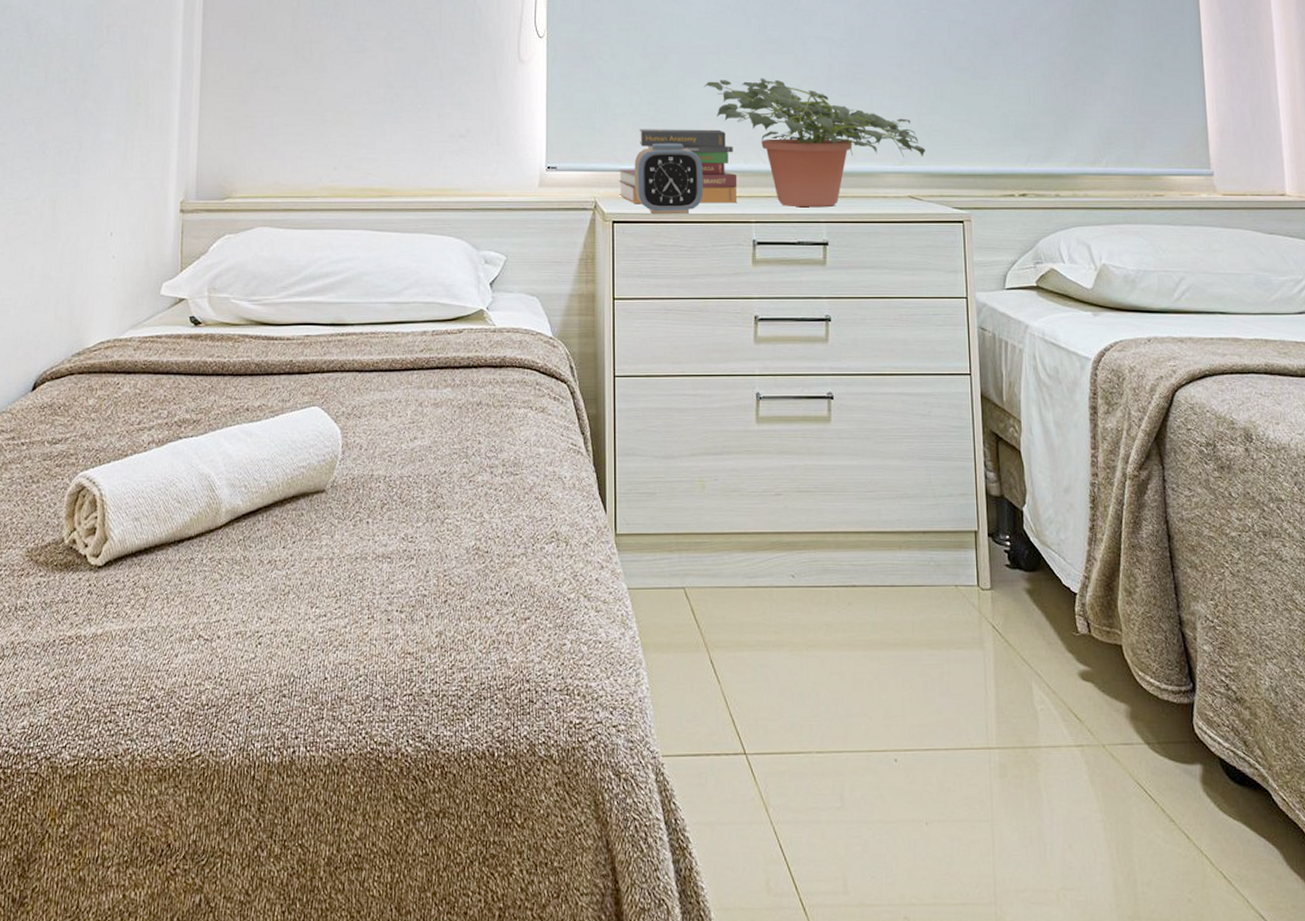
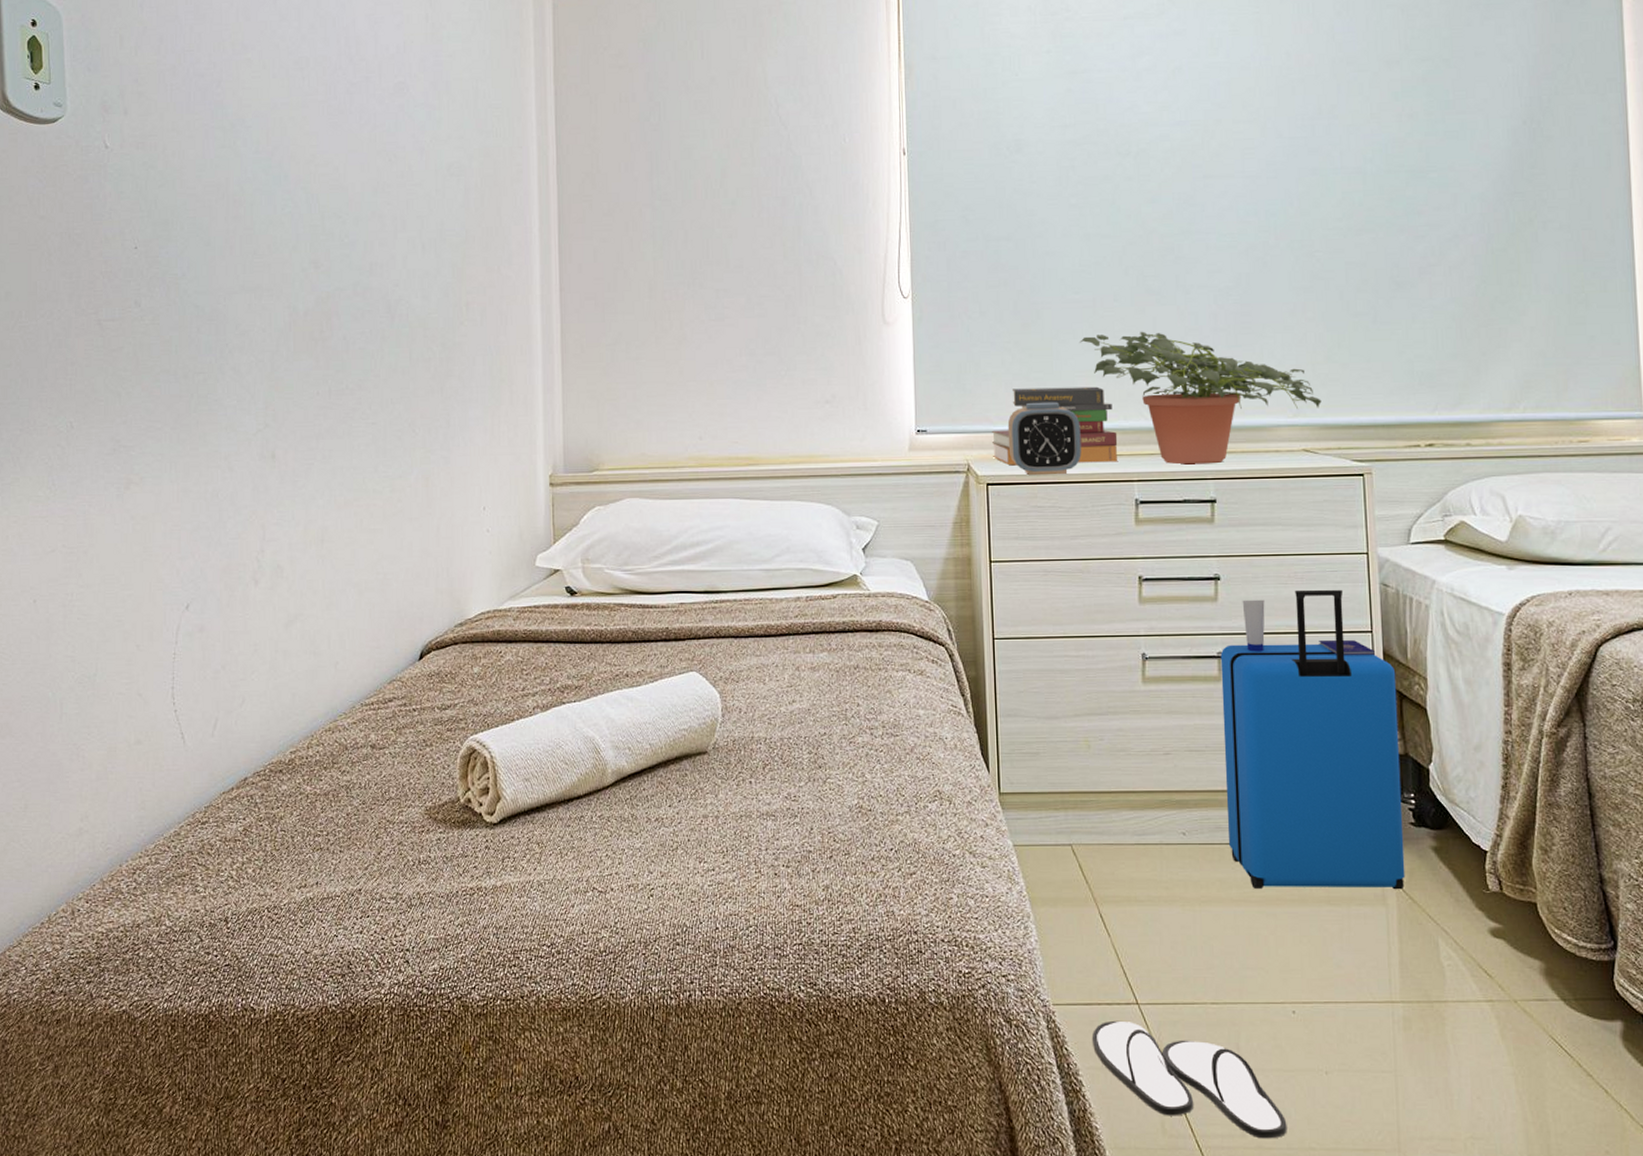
slippers: none [699,772,889,895] -> present [1091,1020,1287,1139]
suitcase: none [830,332,1001,633] -> present [1220,589,1406,890]

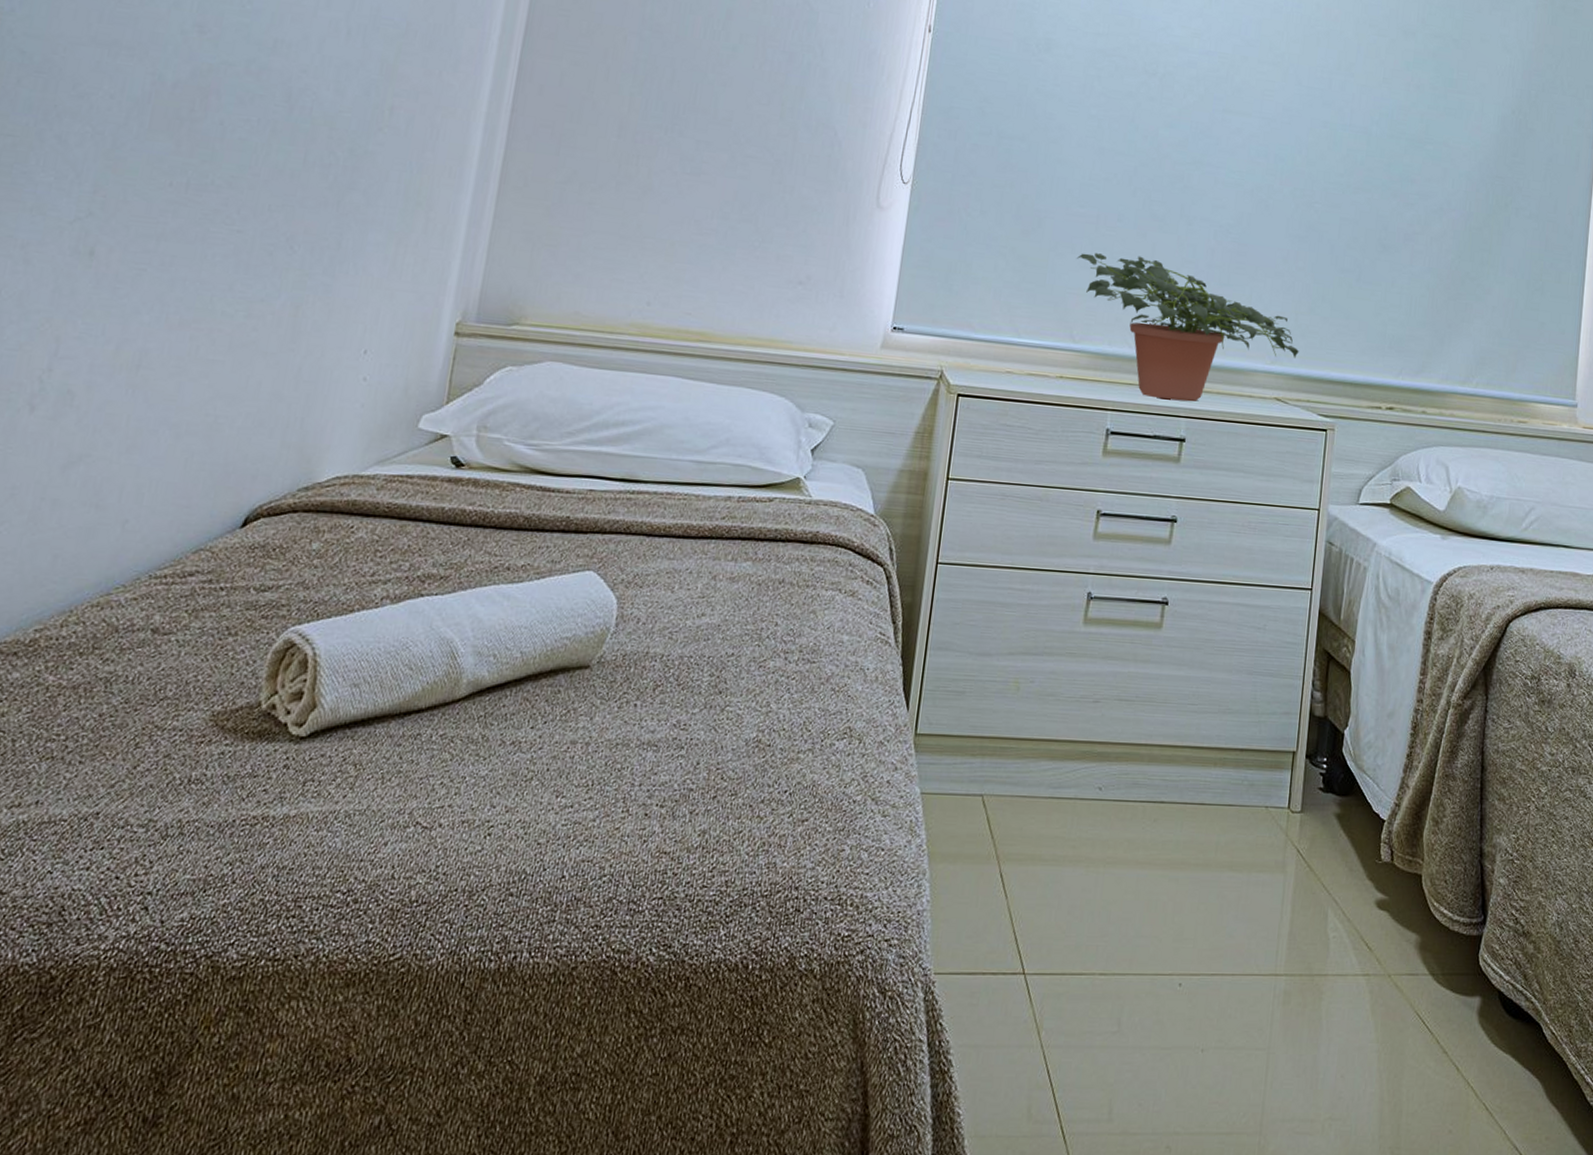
books: present [991,386,1118,465] -> none [969,296,1099,388]
alarm clock: present [1007,402,1082,476] -> none [986,313,1064,395]
slippers: present [1091,1020,1287,1139] -> none [969,992,1156,1123]
suitcase: present [1220,589,1406,890] -> none [1142,540,1328,857]

